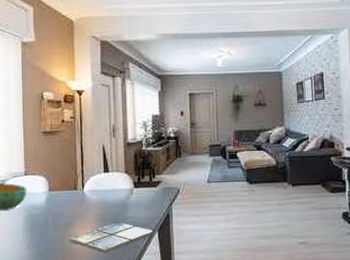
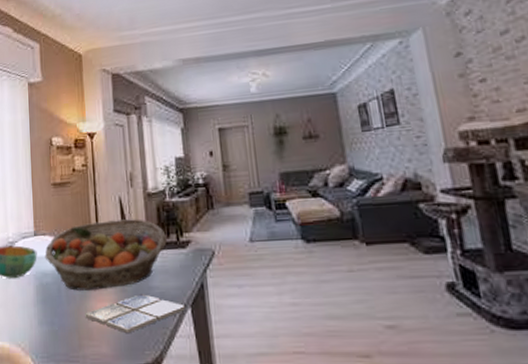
fruit basket: none [34,163,141,220] -> present [45,219,167,291]

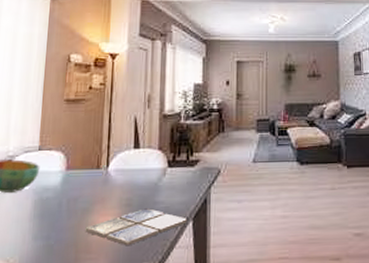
fruit basket: present [45,219,167,291] -> none [48,138,177,205]

